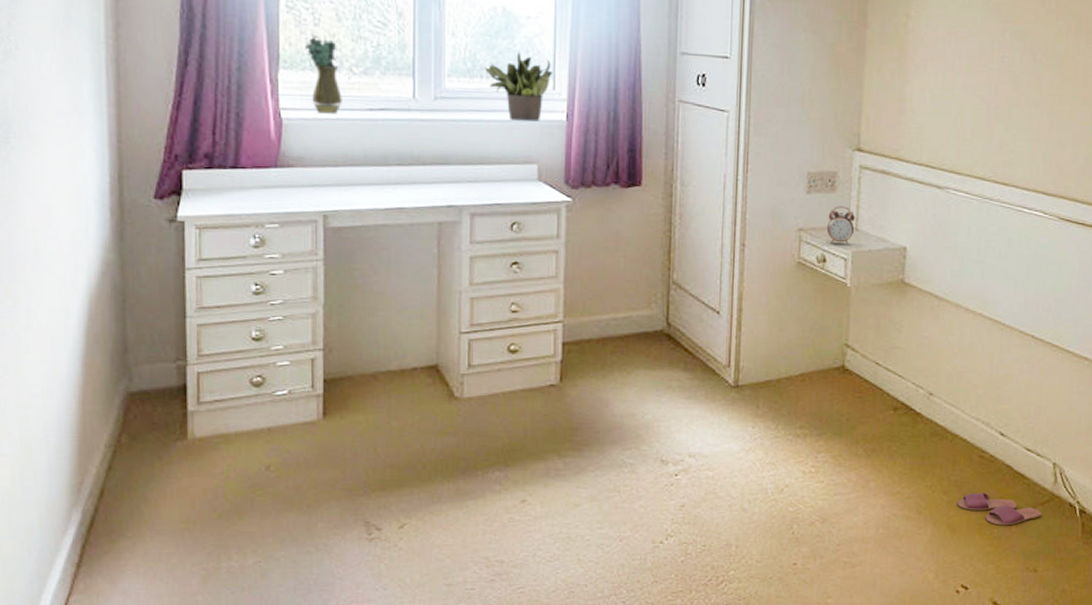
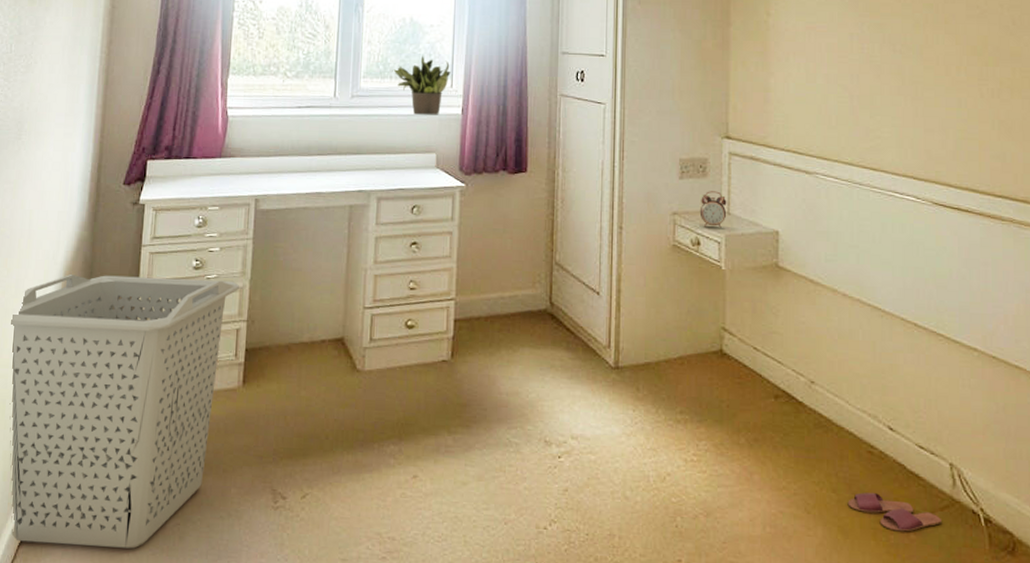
laundry basket: none [26,302,312,590] -> present [9,273,240,549]
vase: present [304,34,342,114] -> none [249,45,277,112]

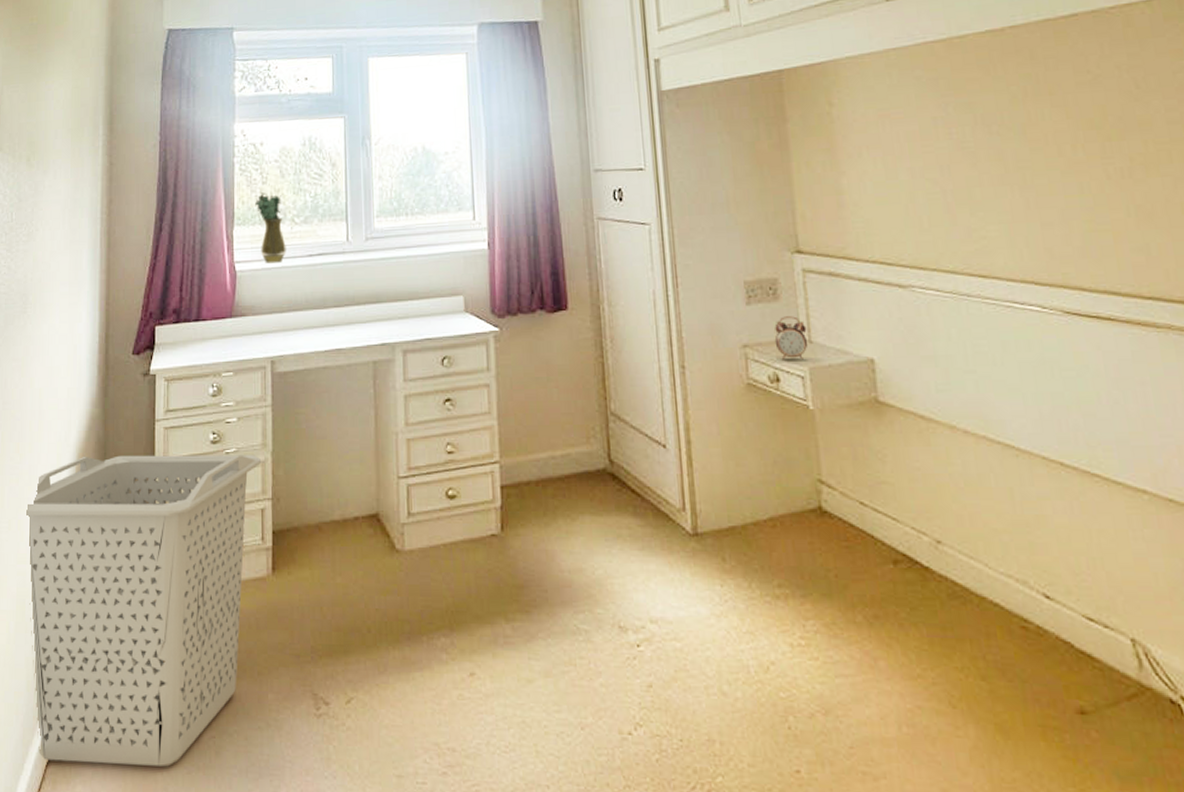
vase: none [249,45,277,112] -> present [254,191,286,264]
potted plant: present [392,55,451,115] -> none [407,186,472,254]
slippers: present [847,492,943,532] -> none [1003,679,1132,730]

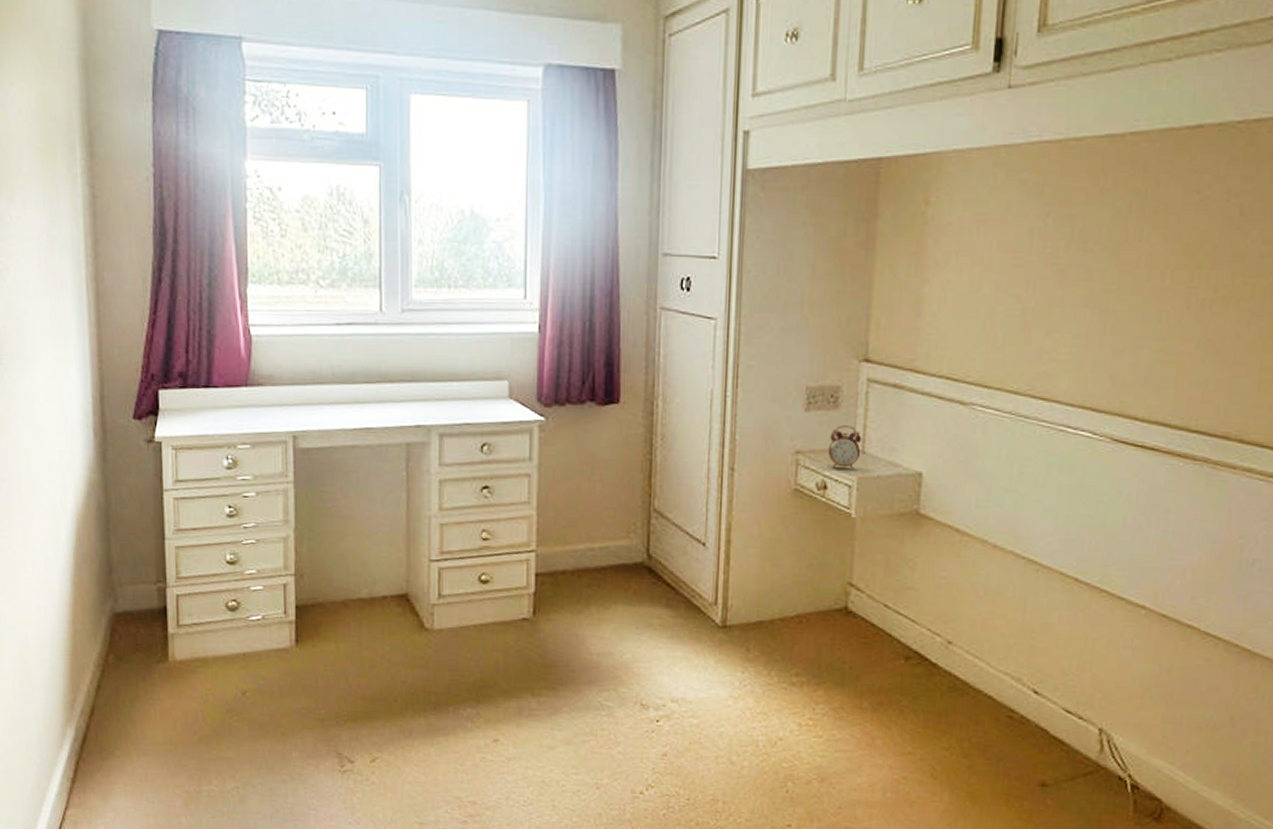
laundry basket: present [26,454,262,767] -> none [22,522,284,812]
vase: present [254,191,286,264] -> none [271,245,310,330]

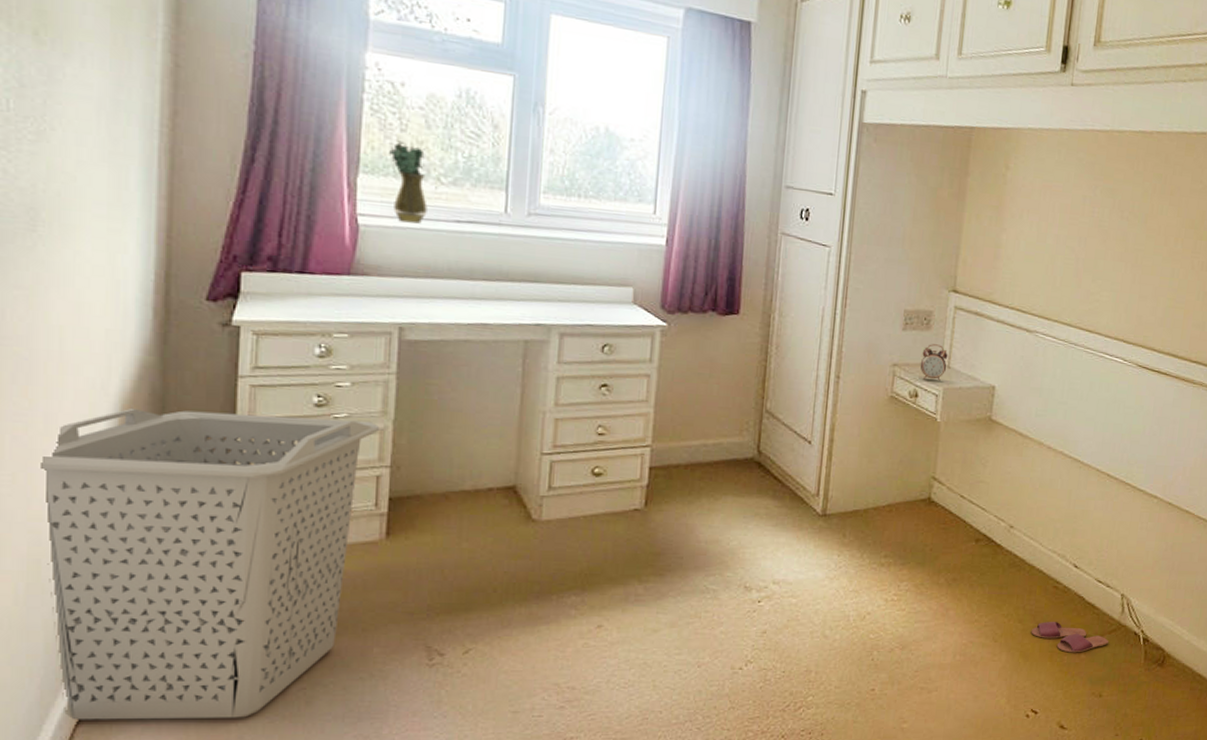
laundry basket: none [22,522,284,812] -> present [41,407,380,720]
vase: none [271,245,310,330] -> present [388,139,428,224]
slippers: none [979,758,1084,798] -> present [1031,622,1109,653]

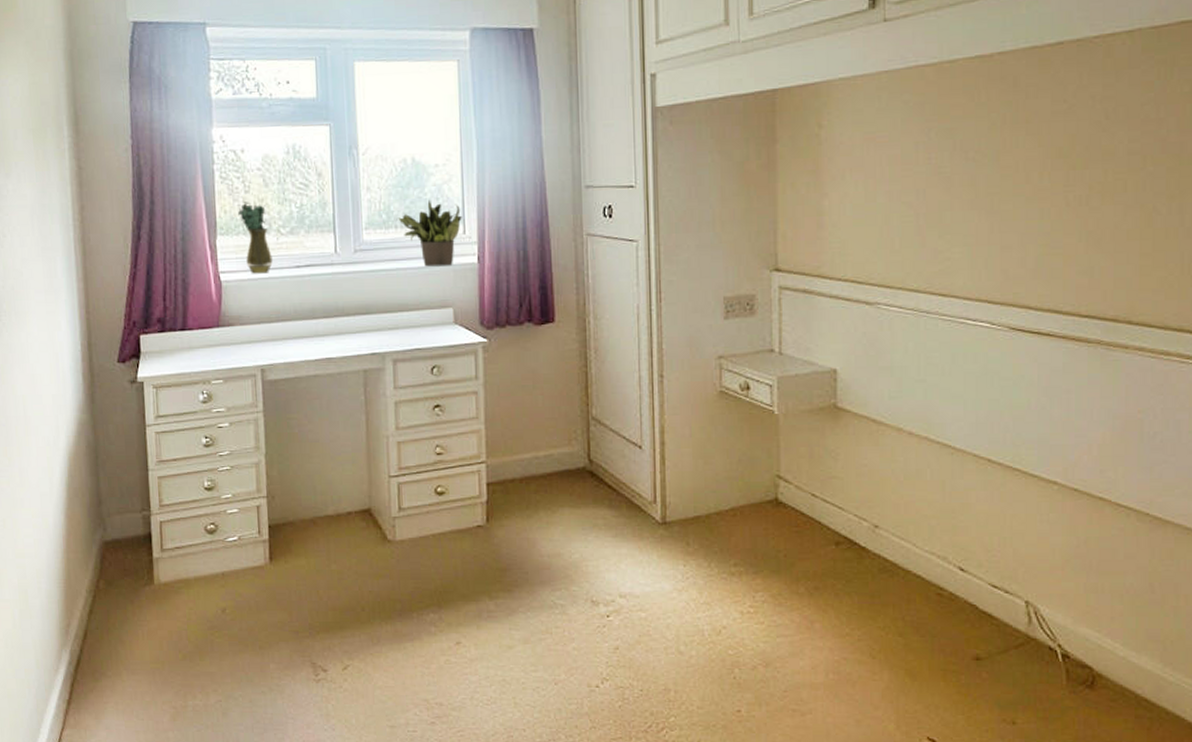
laundry basket: present [41,407,380,720] -> none [20,457,256,726]
potted plant: none [581,173,654,245] -> present [396,199,462,267]
alarm clock: present [920,344,948,381] -> none [748,330,779,370]
slippers: present [1031,622,1109,653] -> none [915,635,1017,672]

